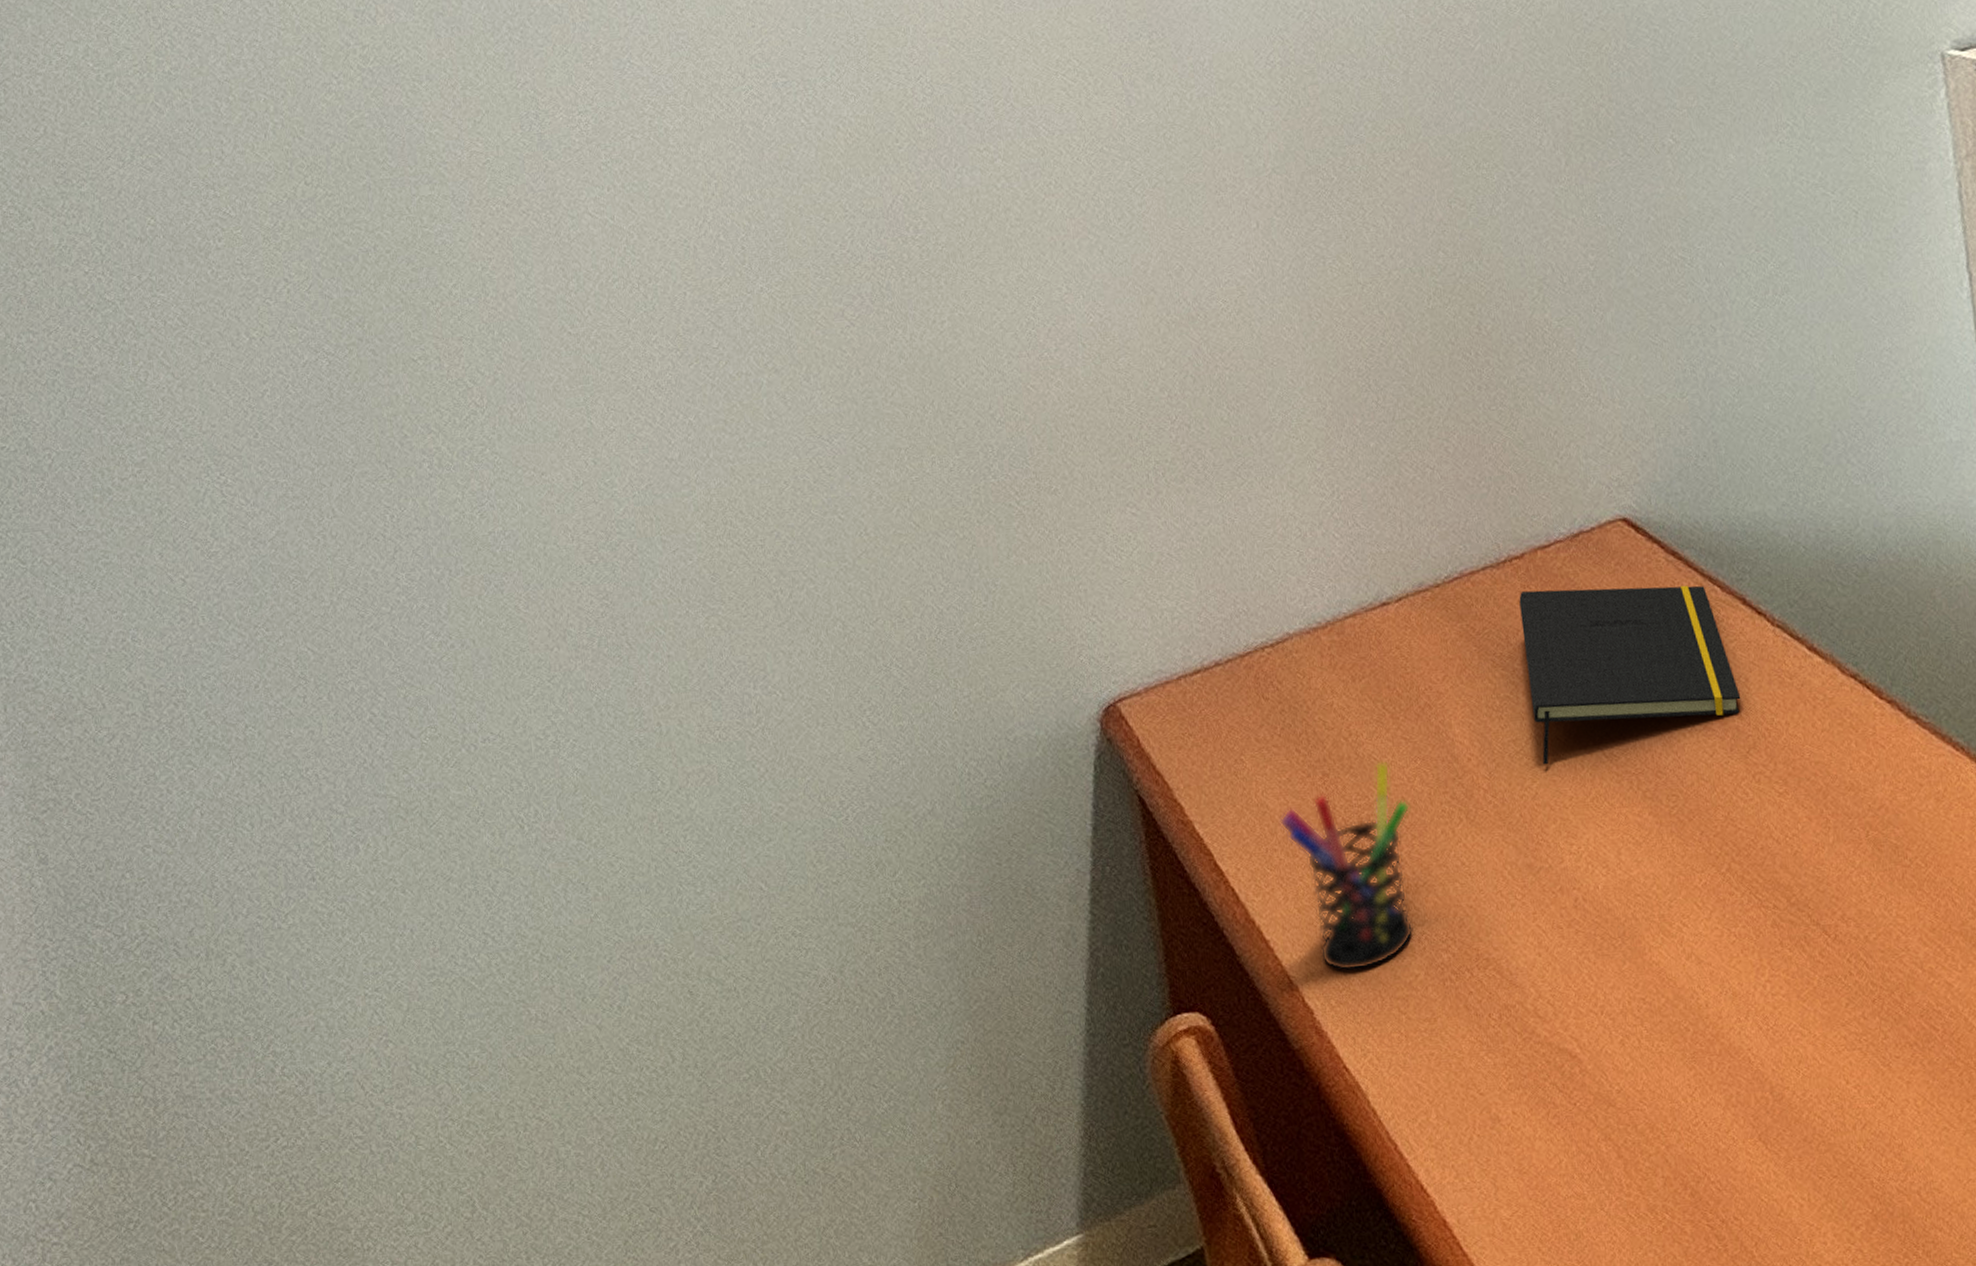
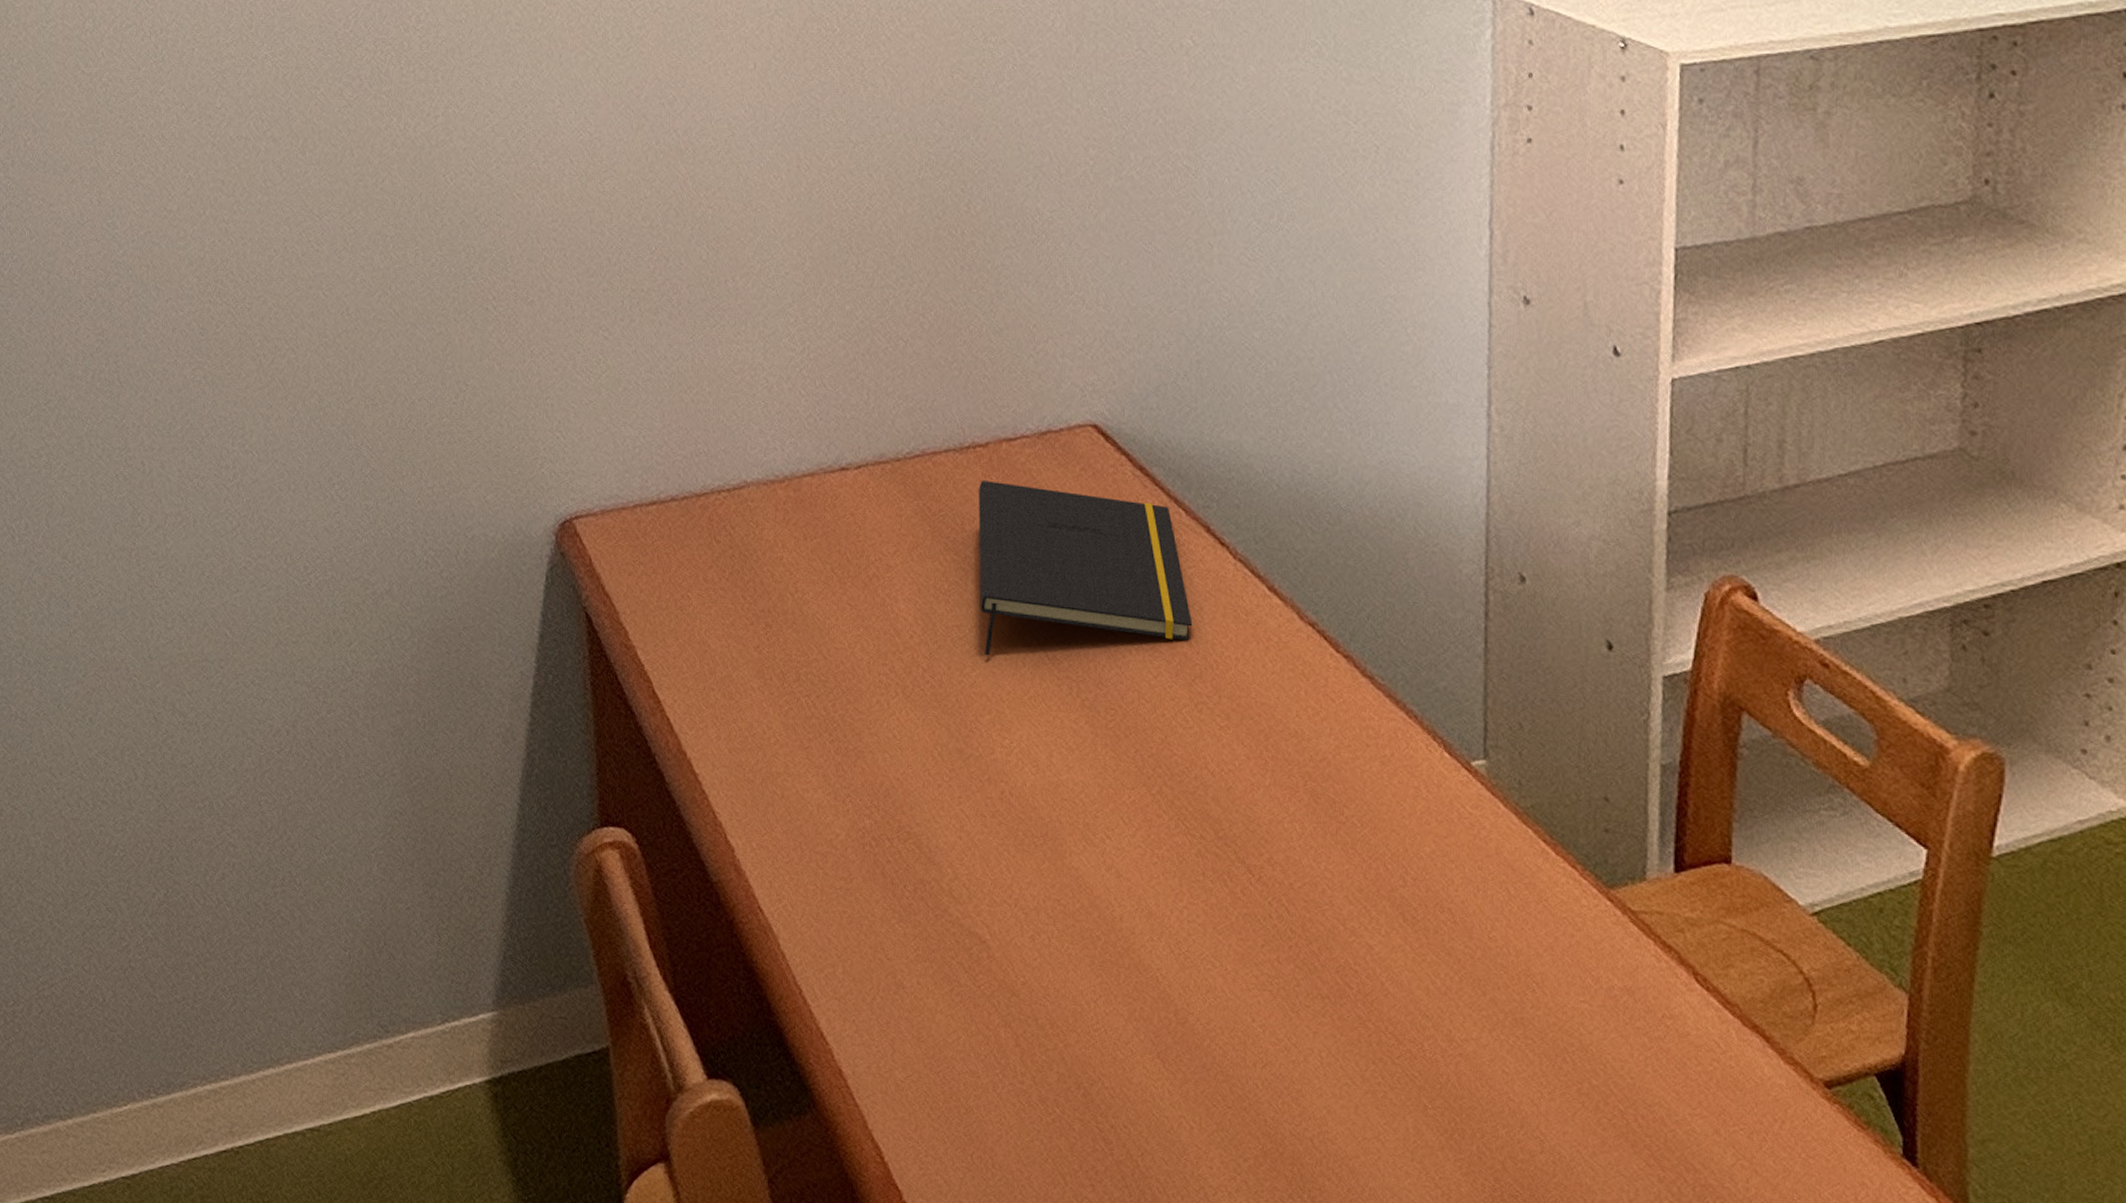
pen holder: present [1279,761,1414,972] -> none [719,622,848,820]

